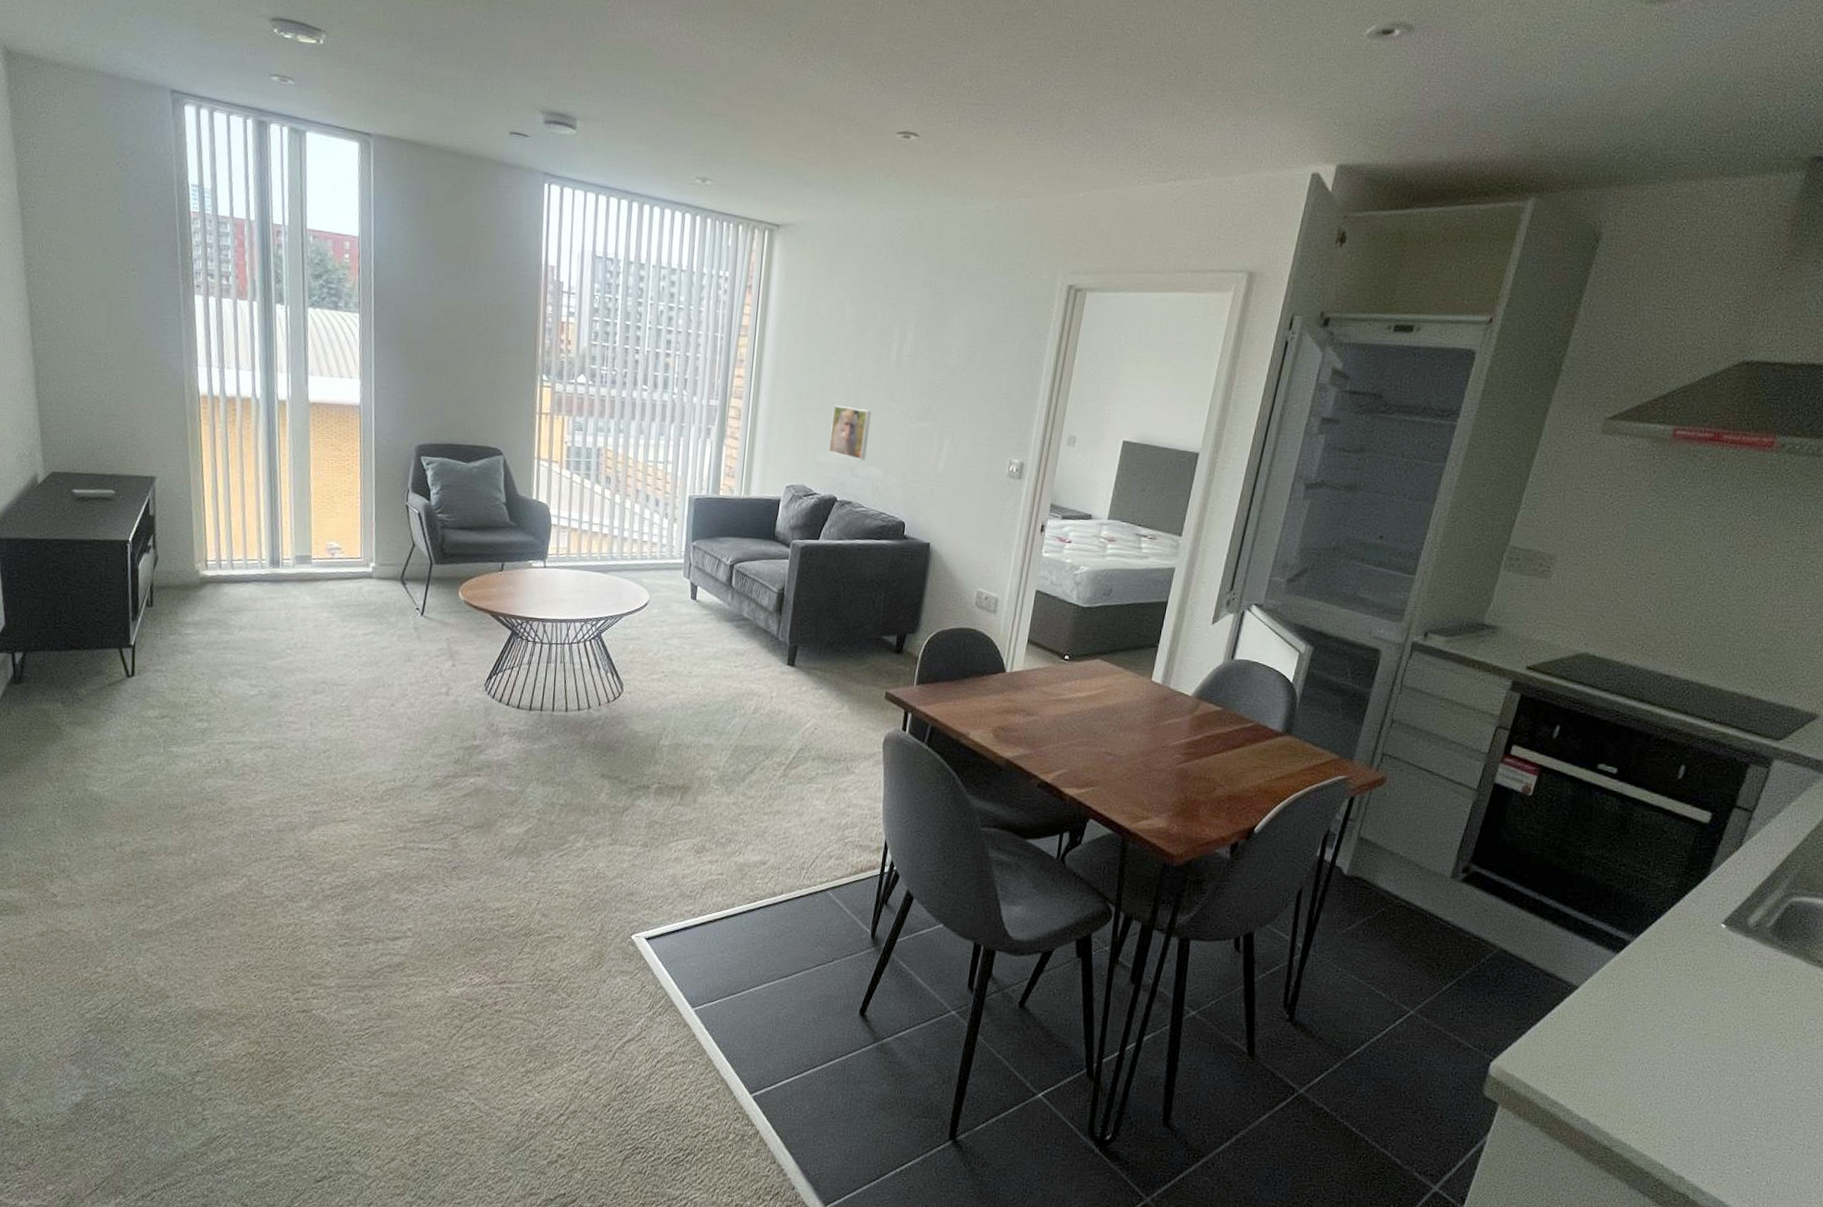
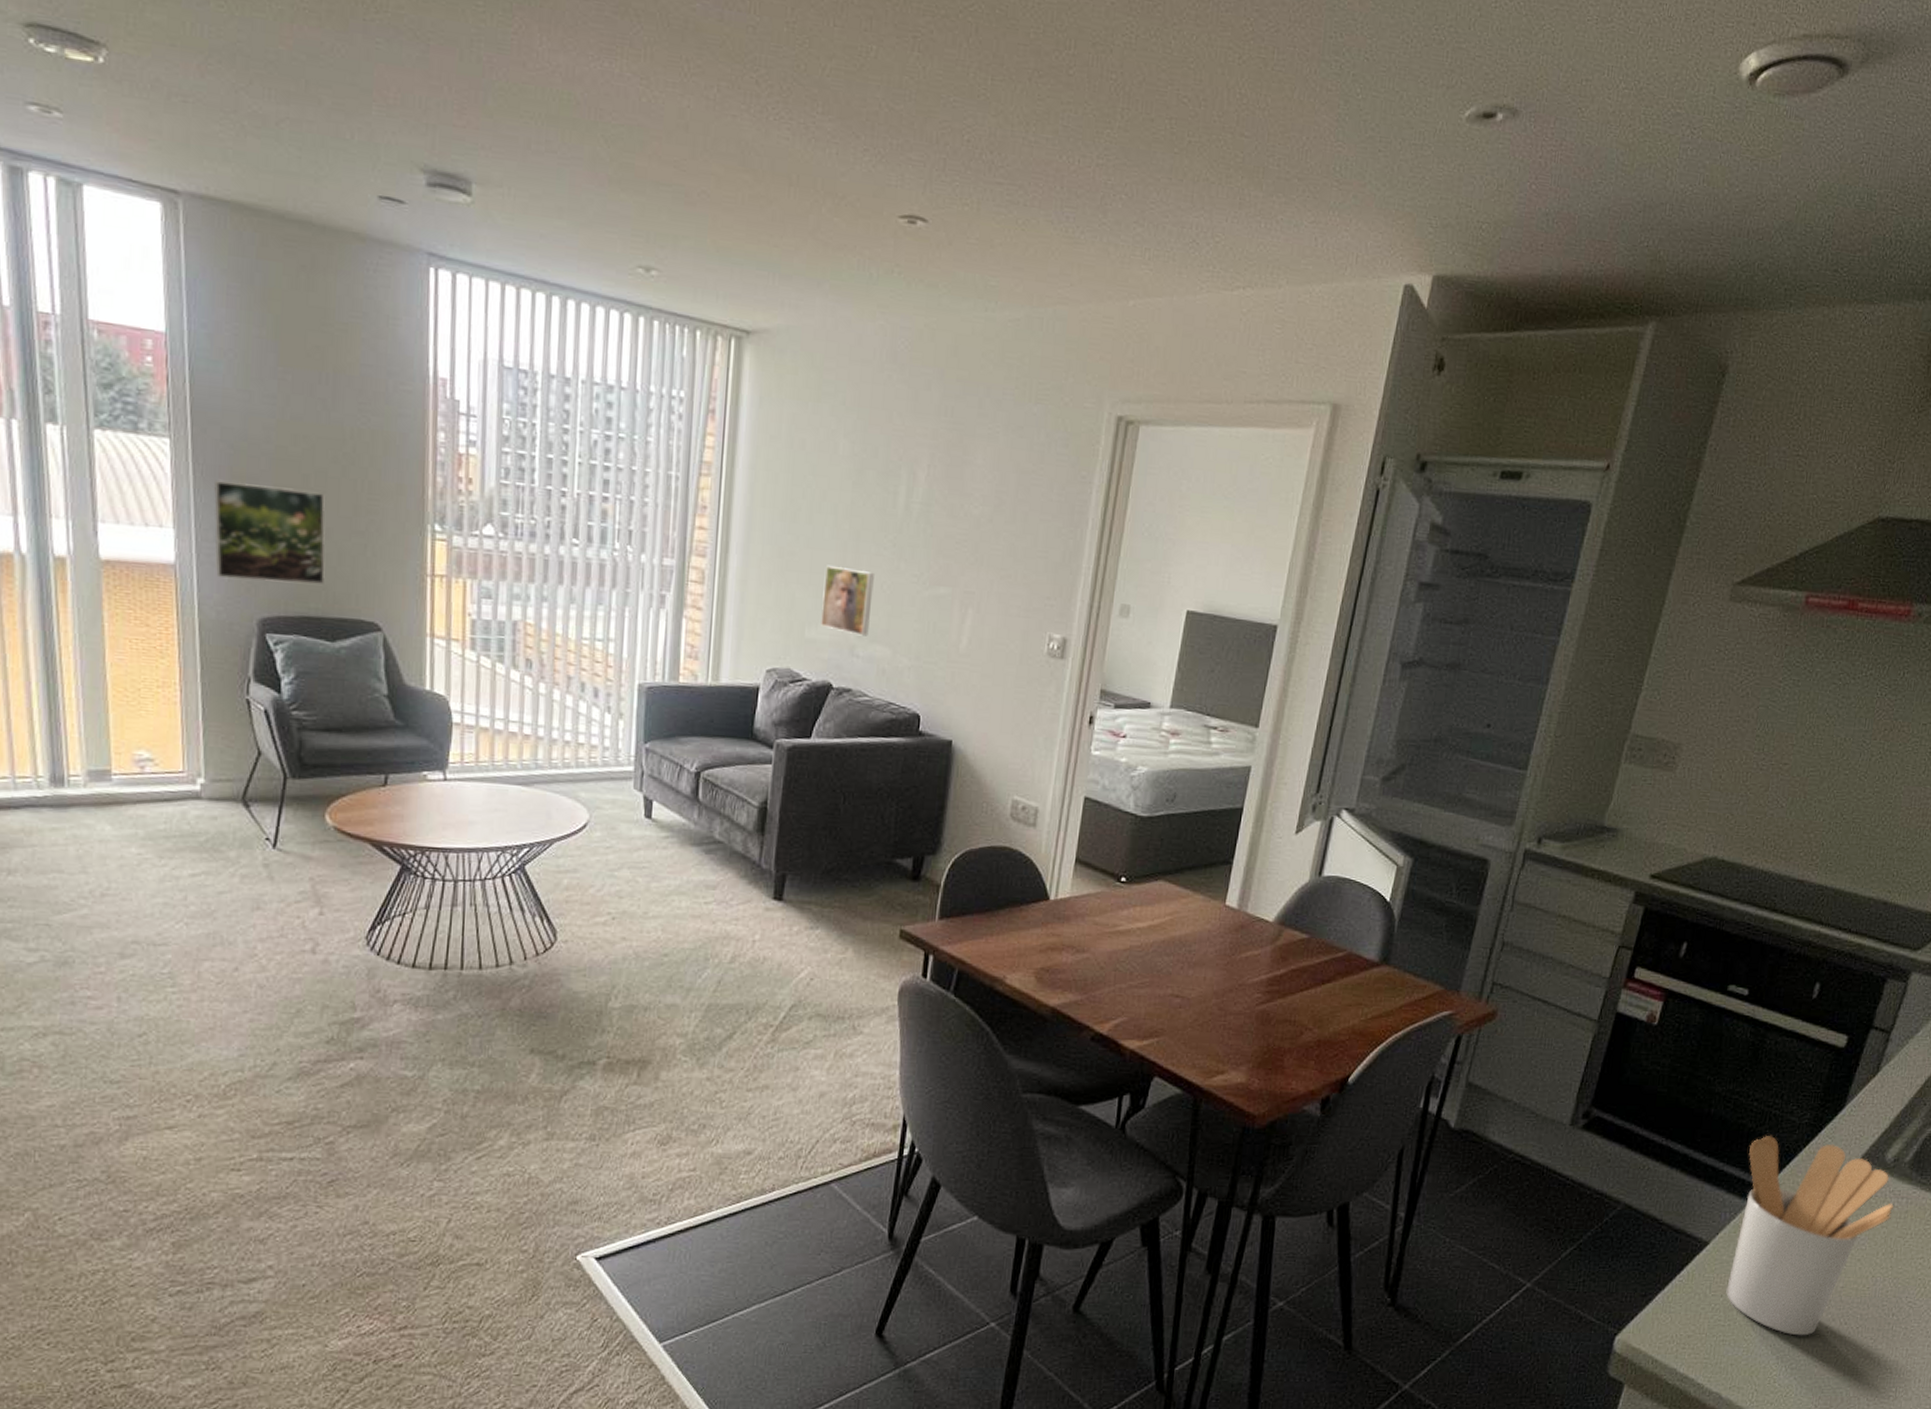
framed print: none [387,344,466,420] -> present [214,481,325,585]
utensil holder: none [1594,896,1755,1075] -> present [1726,1135,1894,1336]

